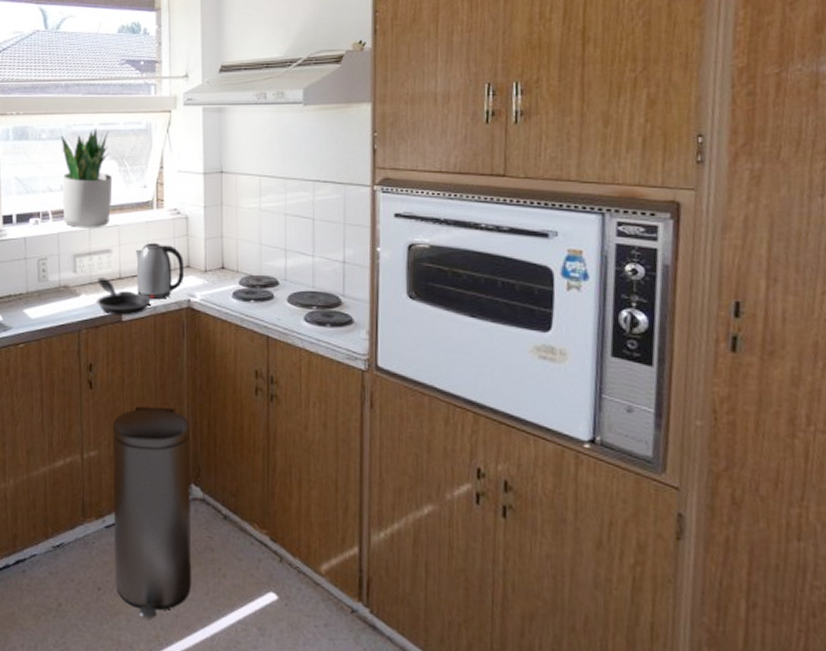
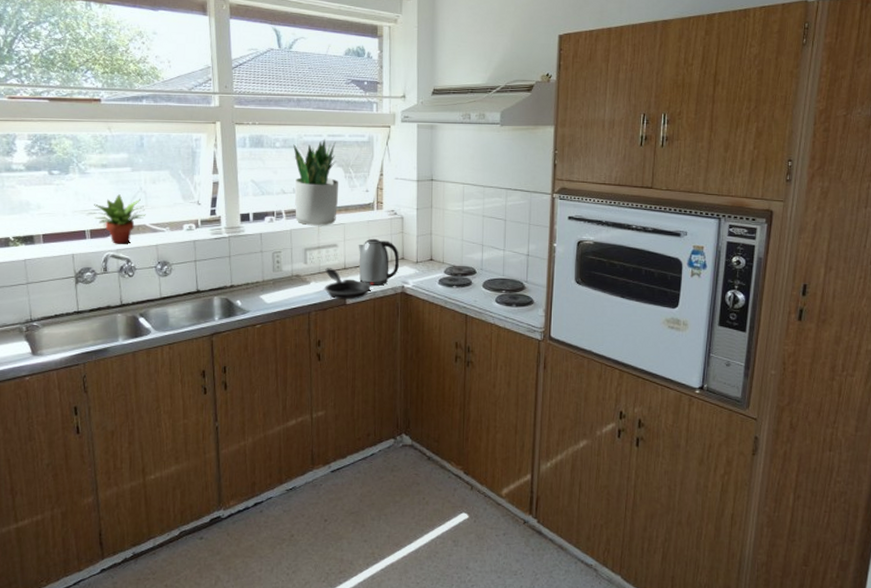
pedal bin: present [112,406,192,620] -> none [337,374,403,541]

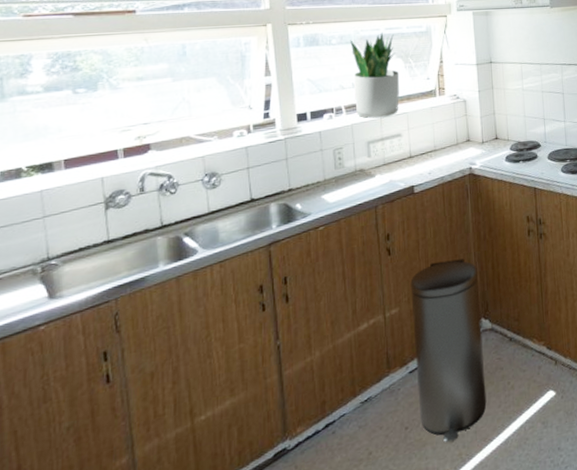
succulent plant: present [94,194,146,244] -> none [128,107,190,160]
frying pan: present [325,268,371,300] -> none [390,158,439,190]
pedal bin: none [337,374,403,541] -> present [410,258,487,443]
kettle: present [358,238,399,286] -> none [422,123,465,171]

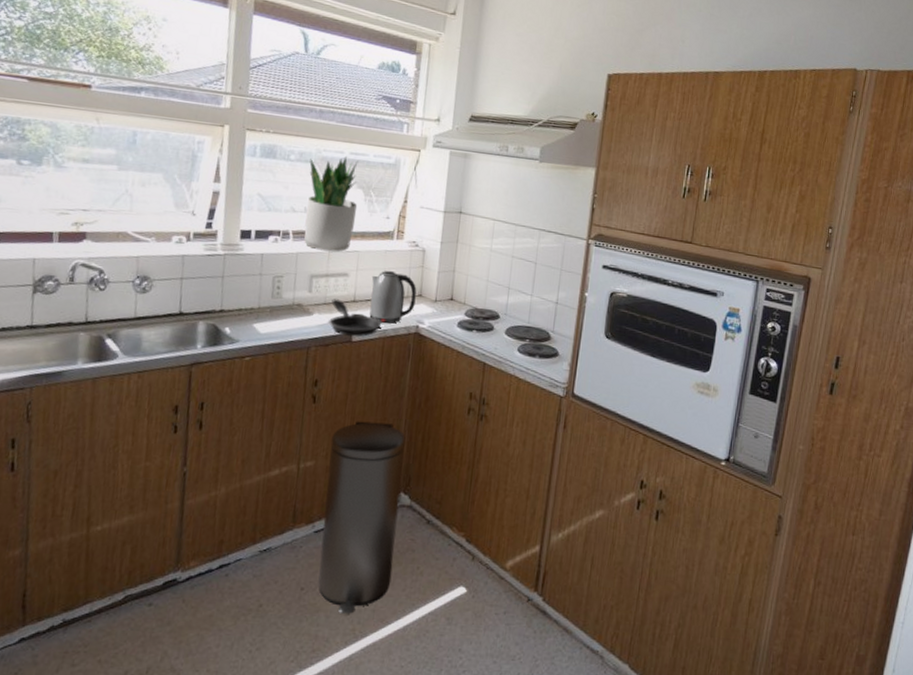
frying pan: none [390,158,439,190] -> present [329,299,382,338]
kettle: none [422,123,465,171] -> present [369,270,417,324]

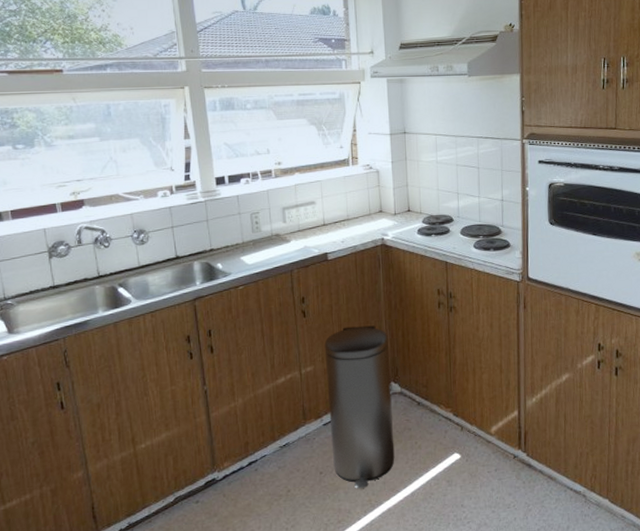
planter: present [304,156,358,253] -> none [264,98,313,185]
frying pan: present [329,299,382,338] -> none [305,225,351,256]
kettle: present [369,270,417,324] -> none [336,193,378,240]

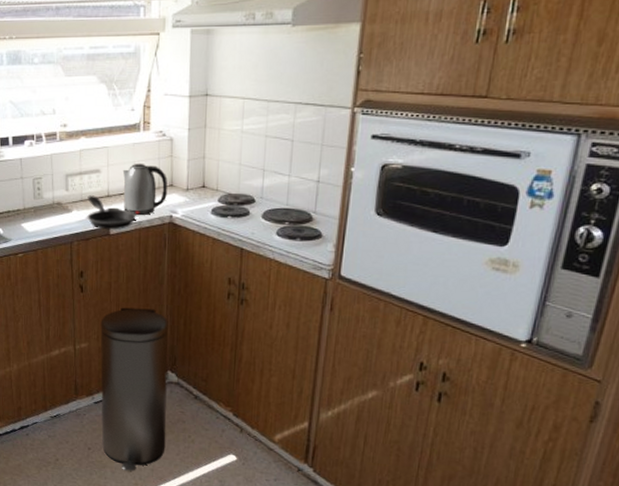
frying pan: none [305,225,351,256] -> present [87,195,136,230]
kettle: none [336,193,378,240] -> present [122,163,168,215]

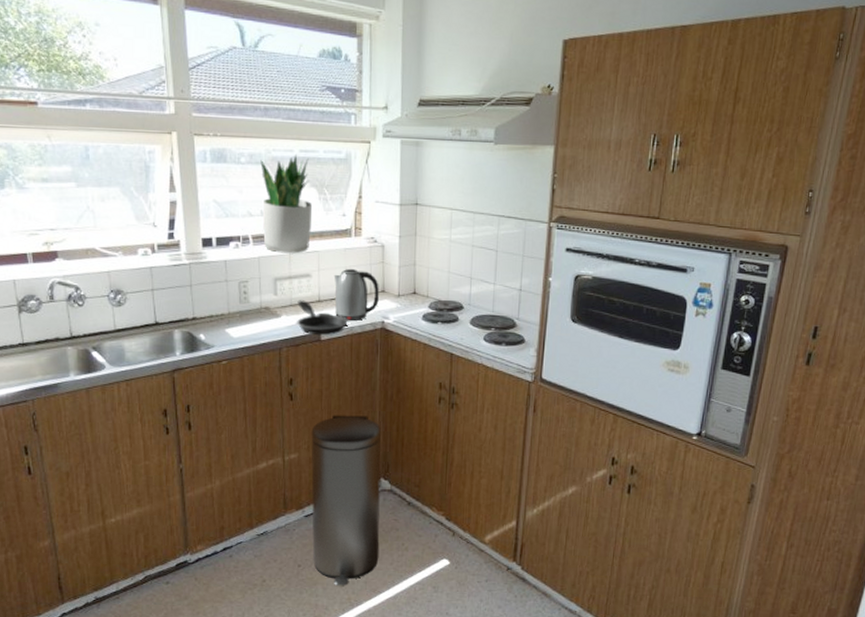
planter: none [52,52,101,150] -> present [260,155,312,254]

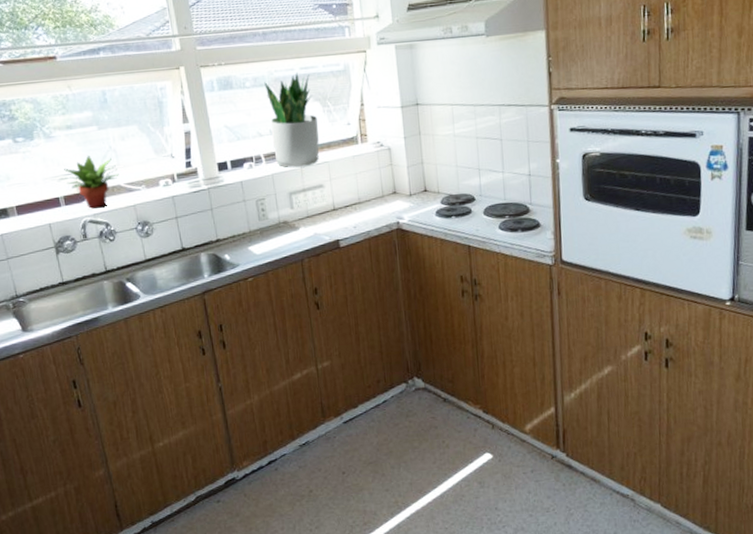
succulent plant: none [35,213,95,270] -> present [64,156,119,208]
frying pan: present [297,300,348,336] -> none [313,210,364,244]
pedal bin: present [311,415,382,587] -> none [340,316,422,491]
kettle: present [334,268,379,321] -> none [345,174,392,225]

